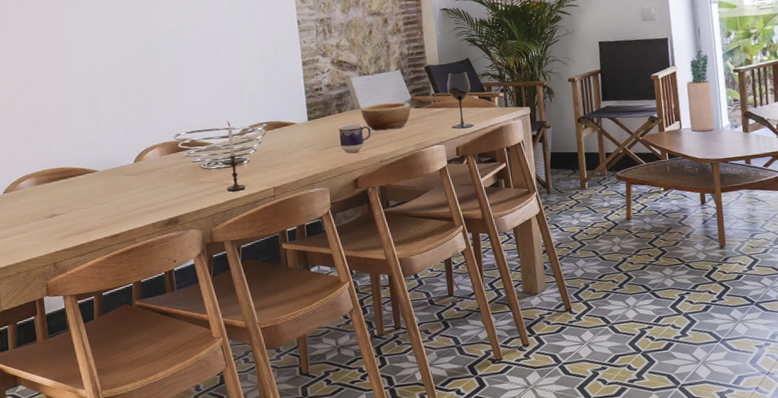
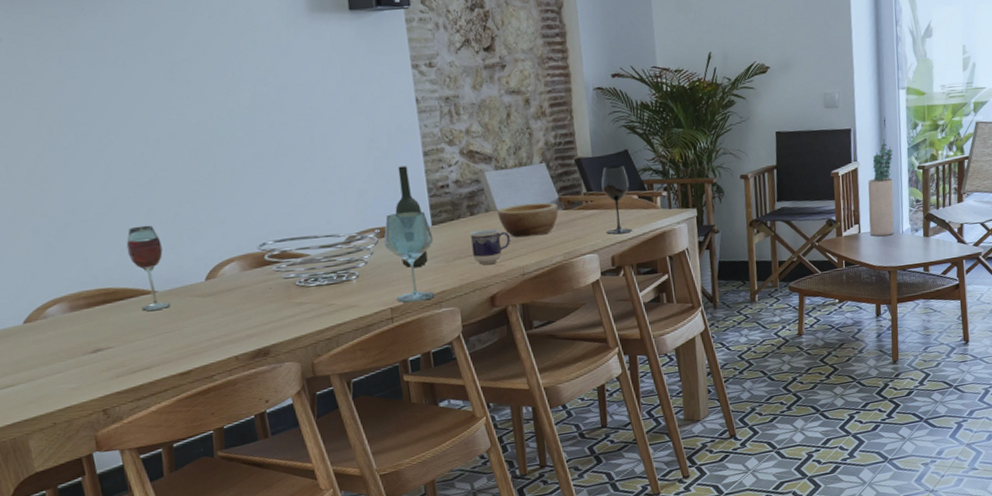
wineglass: none [79,119,107,186] -> present [126,225,170,311]
candlestick: present [222,121,246,192] -> none [323,226,356,315]
wine glass: none [270,109,309,183] -> present [384,211,435,303]
wine bottle: none [279,73,304,155] -> present [395,166,428,268]

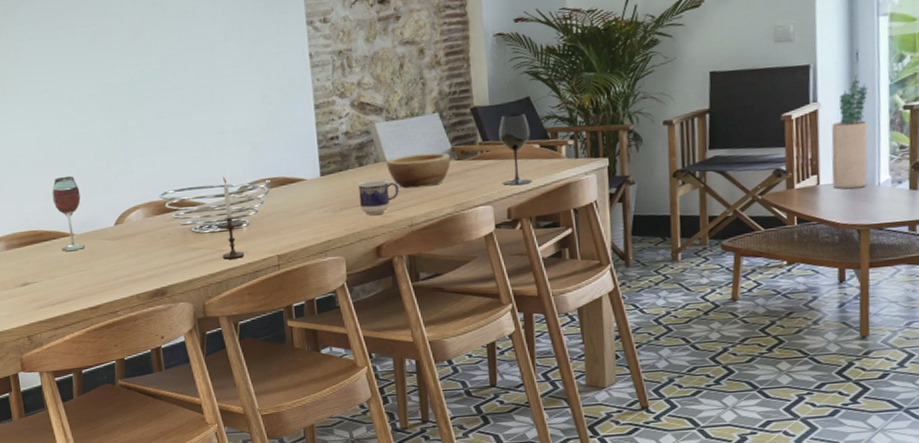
candlestick: none [323,226,356,315] -> present [216,176,245,260]
wine glass: present [384,211,435,303] -> none [274,162,322,251]
wine bottle: present [395,166,428,268] -> none [285,118,315,217]

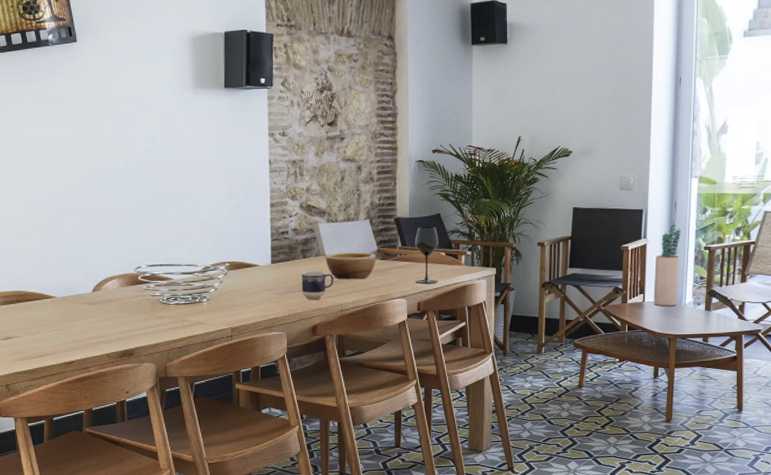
wineglass: present [52,175,85,251] -> none [38,245,64,311]
candlestick: present [216,176,245,260] -> none [181,257,204,328]

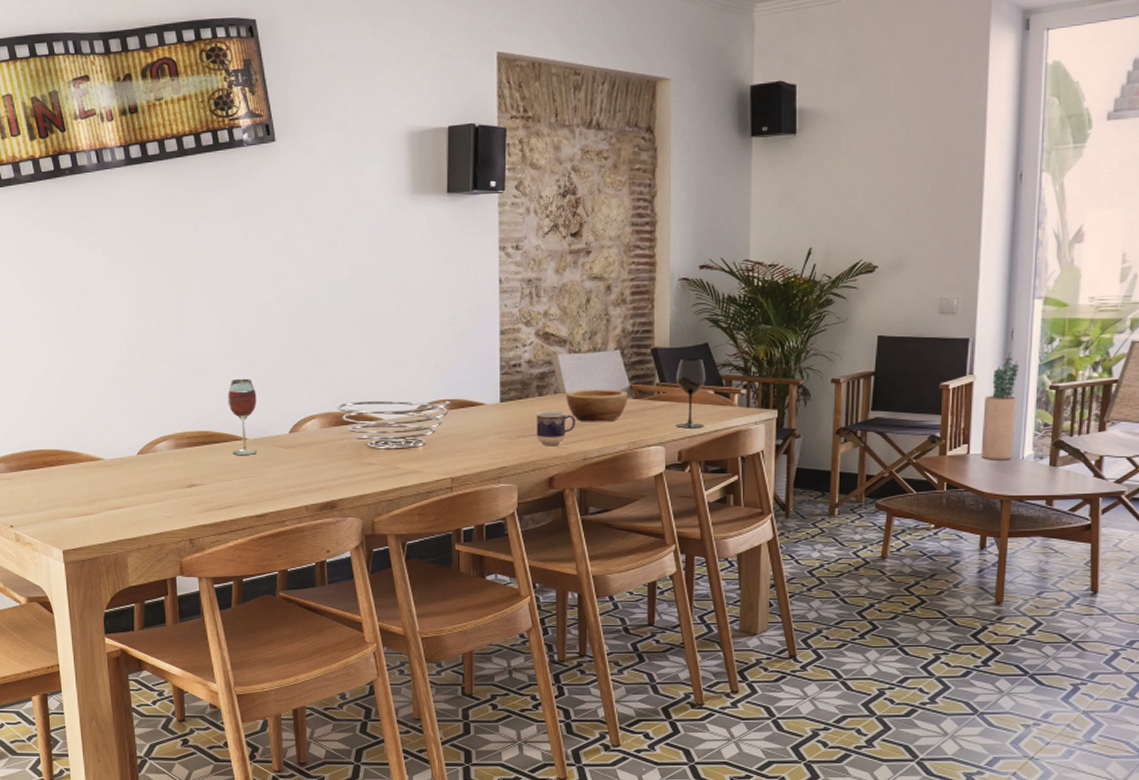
wineglass: none [38,245,64,311] -> present [227,378,257,455]

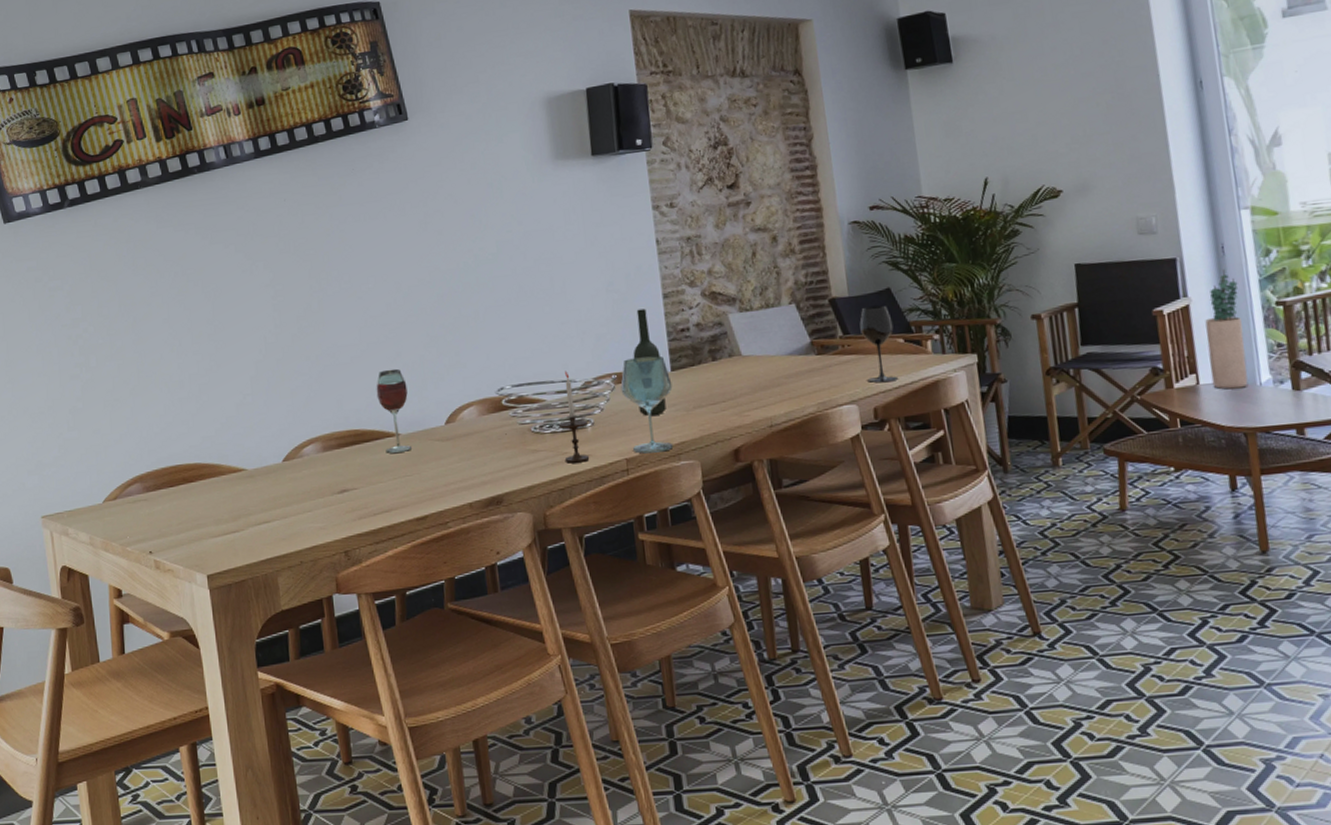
candlestick: none [392,394,419,478] -> present [558,371,590,464]
wine glass: none [453,387,500,474] -> present [620,356,674,454]
wine bottle: none [467,342,492,441] -> present [633,308,667,416]
cup: present [535,411,575,445] -> none [711,375,756,414]
bowl: present [566,389,629,422] -> none [742,346,811,385]

